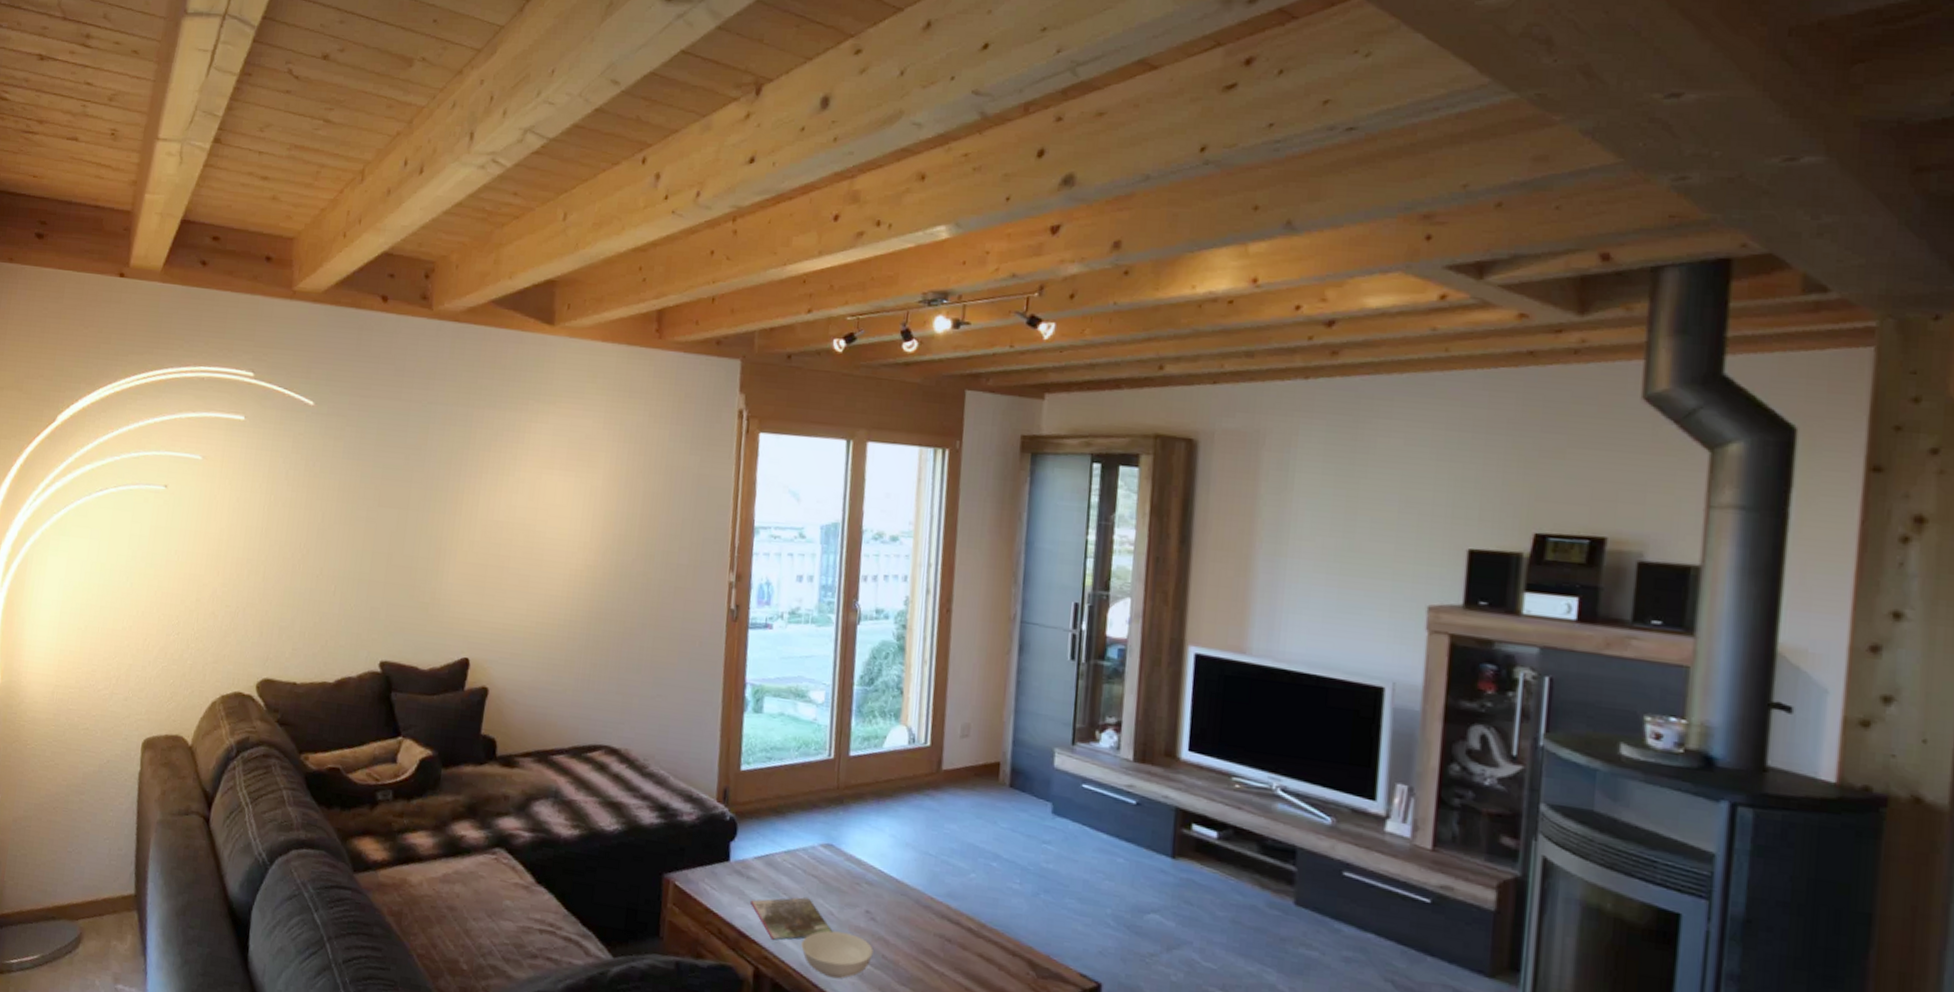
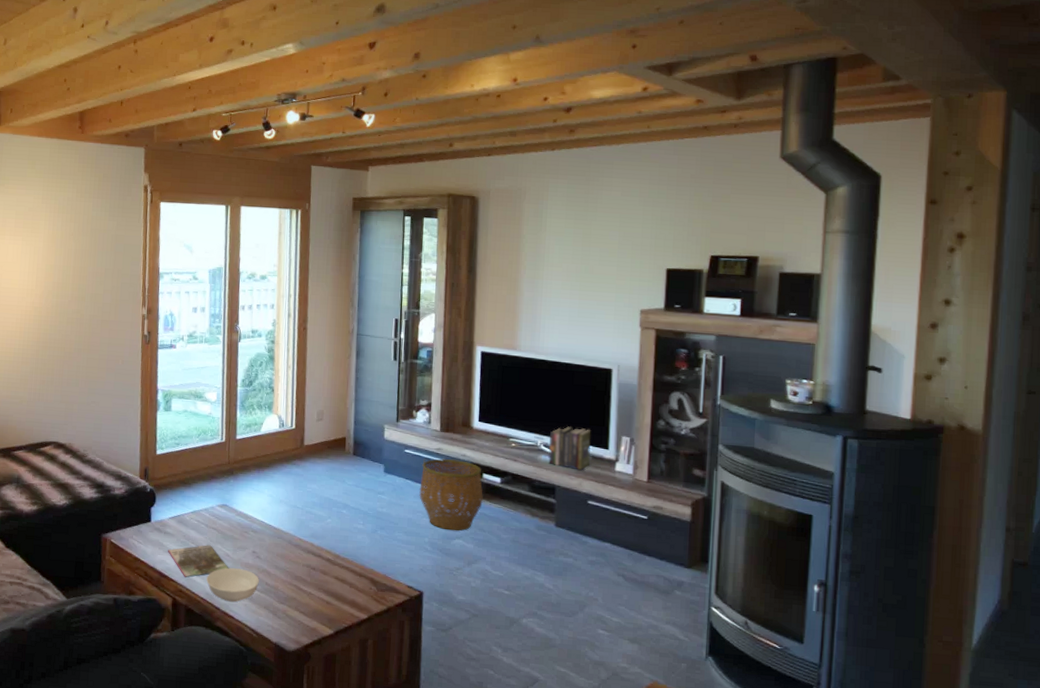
basket: none [1100,796,1192,902] -> present [419,457,483,531]
books: none [1287,764,1351,828] -> present [548,426,591,471]

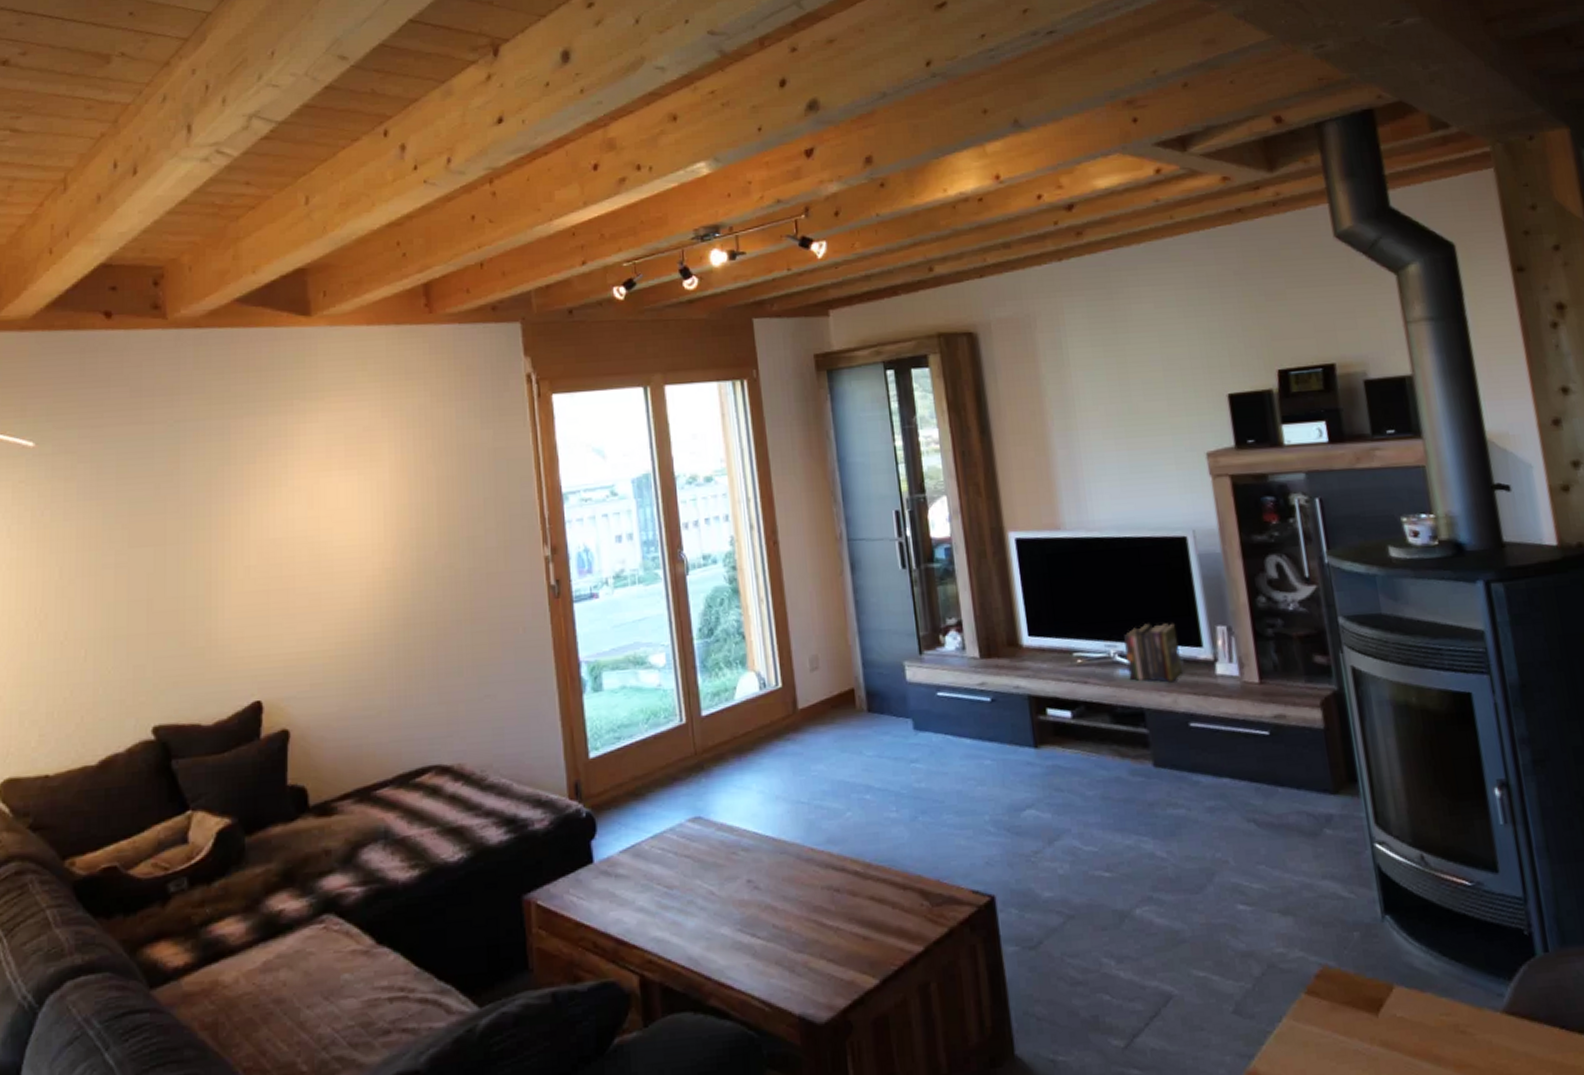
magazine: present [168,545,229,578] -> none [624,882,717,939]
bowl: present [206,568,259,602] -> none [685,910,763,965]
basket: present [419,457,483,531] -> none [963,694,1054,799]

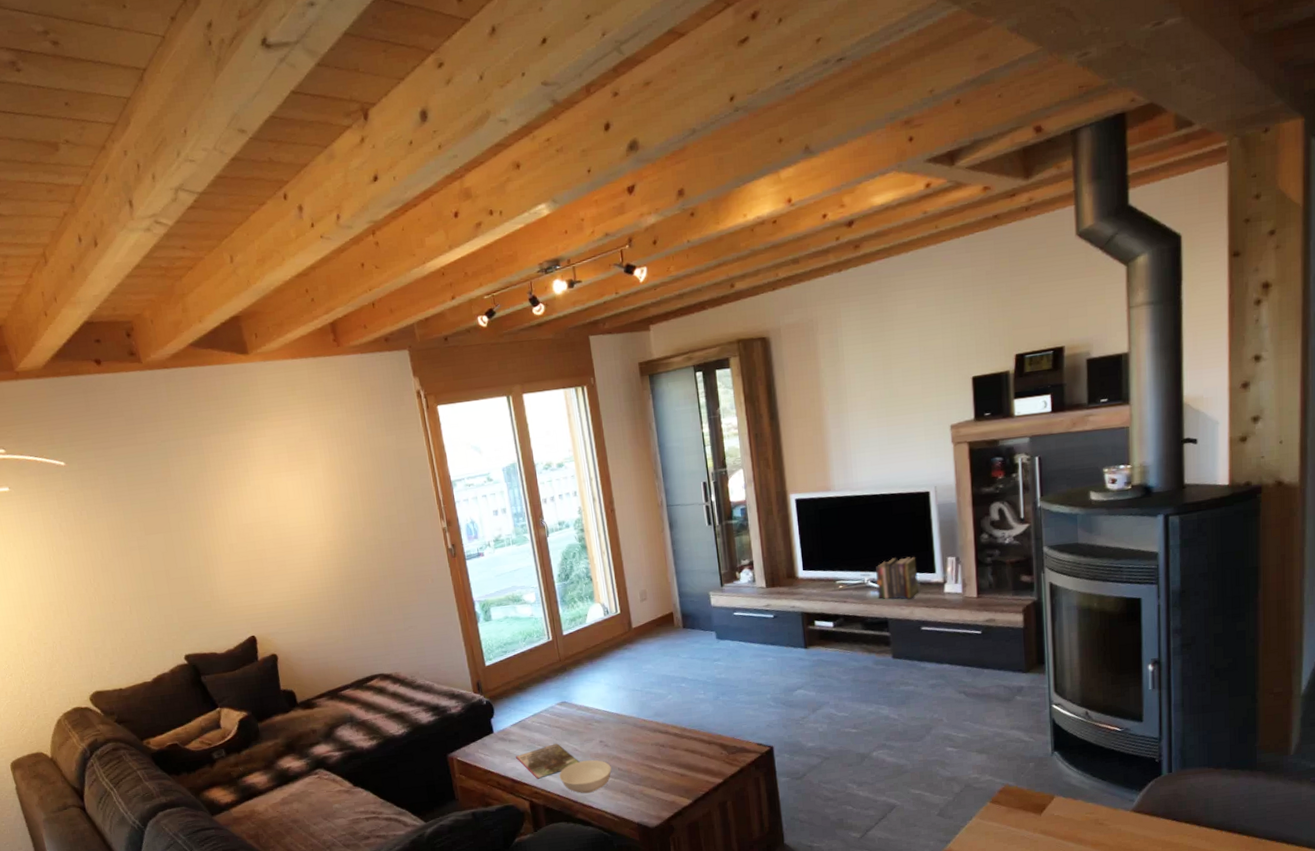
magazine: none [624,882,717,939] -> present [516,743,580,779]
bowl: none [685,910,763,965] -> present [559,759,612,794]

